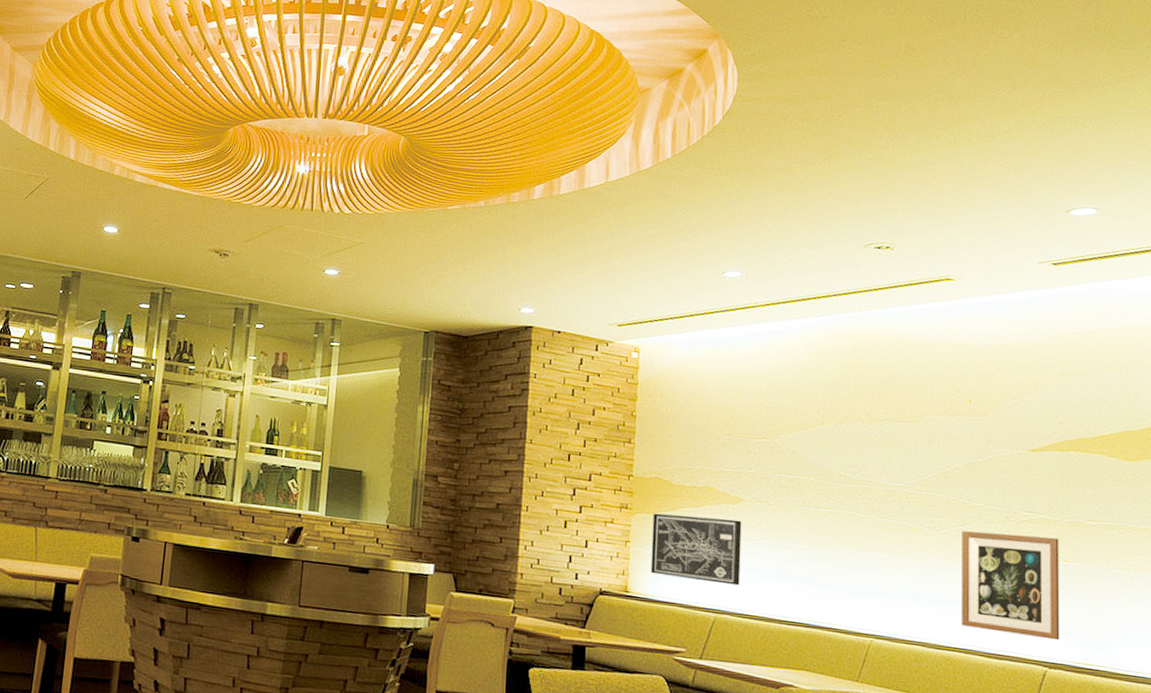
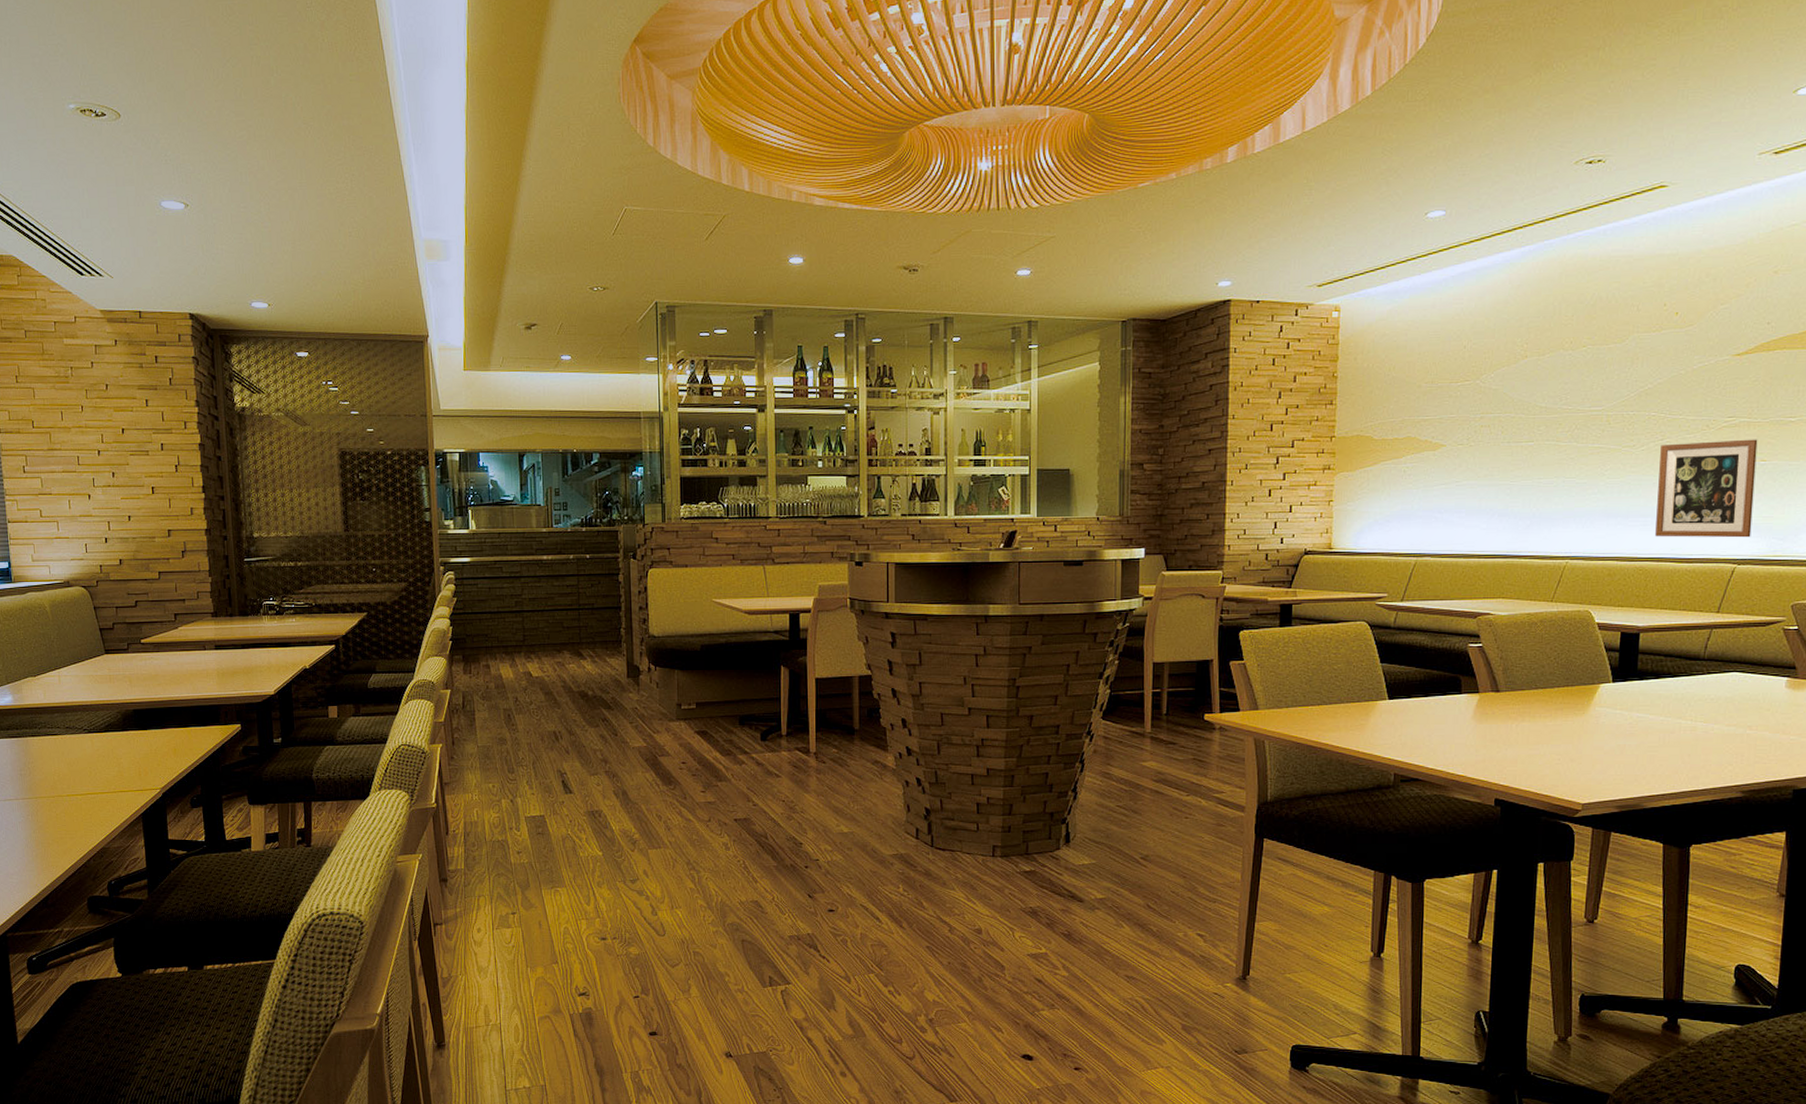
wall art: present [650,513,742,586] -> none [1353,465,1443,529]

